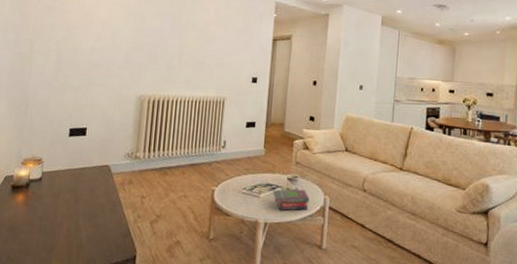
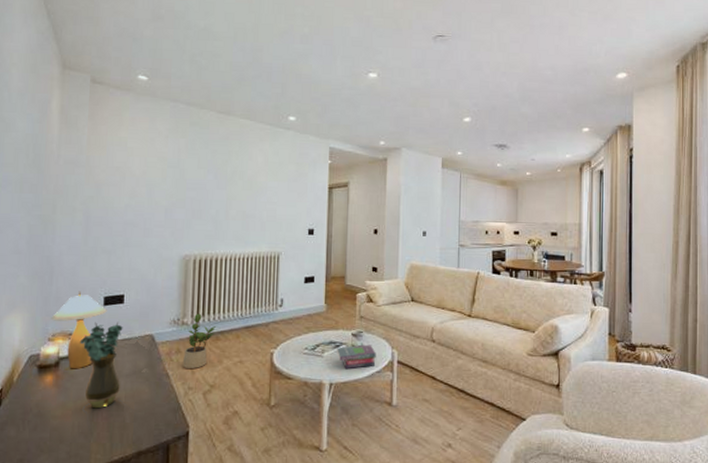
table lamp: none [24,122,72,192] -> present [51,291,107,369]
vase: none [47,151,84,228] -> present [79,321,123,409]
potted plant: none [133,149,164,199] -> present [182,313,216,368]

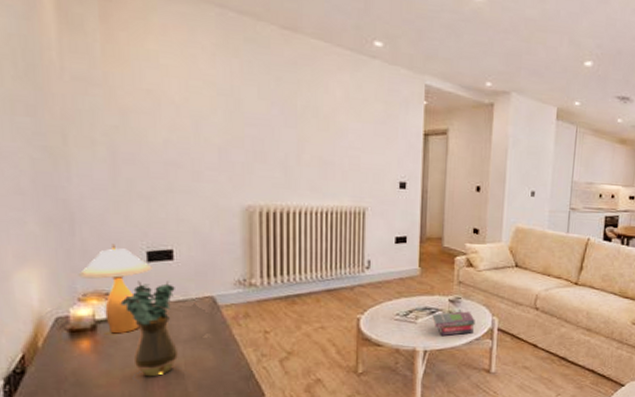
potted plant: present [182,313,216,368] -> none [252,274,291,334]

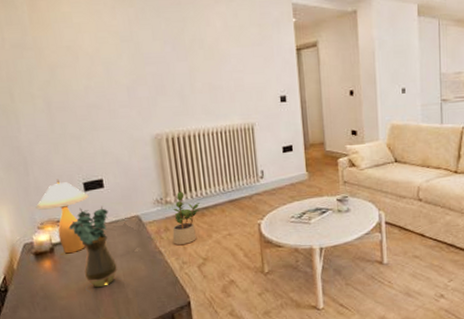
potted plant: none [252,274,291,334] -> present [172,191,200,245]
books: present [431,311,475,337] -> none [322,208,363,234]

